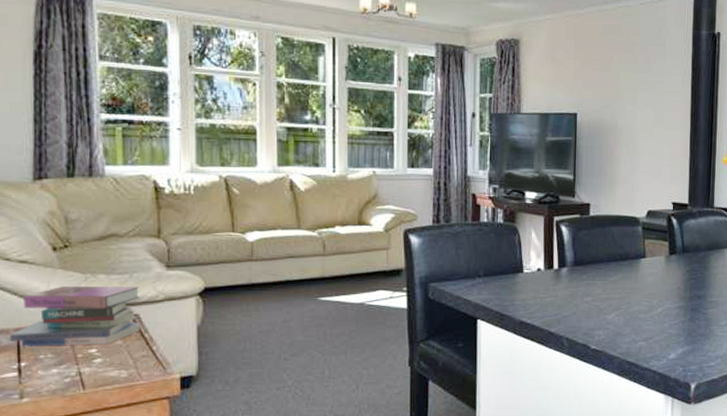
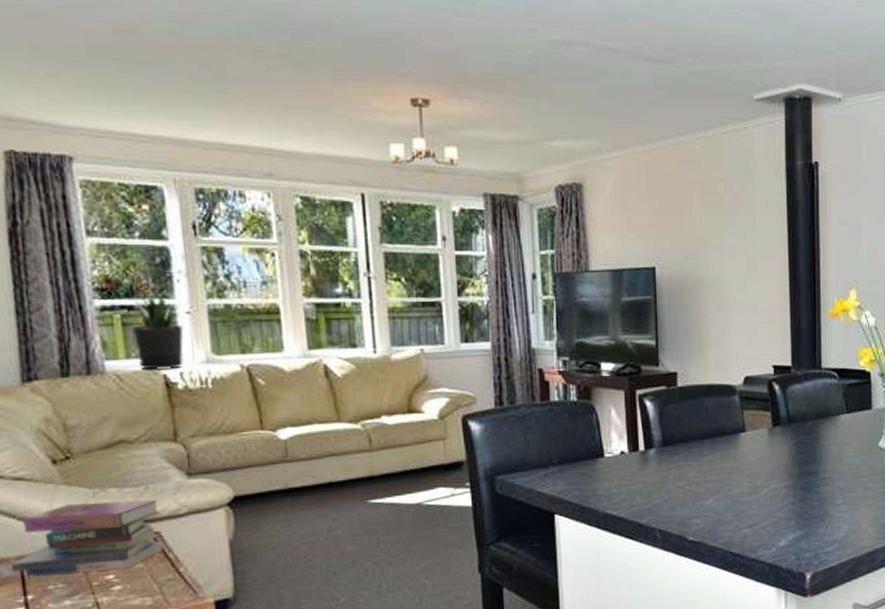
planter: none [130,107,174,176] -> present [131,290,184,370]

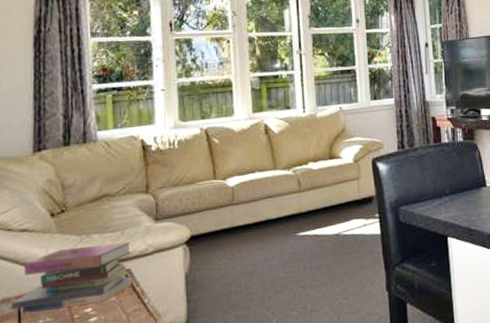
planter: present [131,290,184,370] -> none [119,75,159,137]

